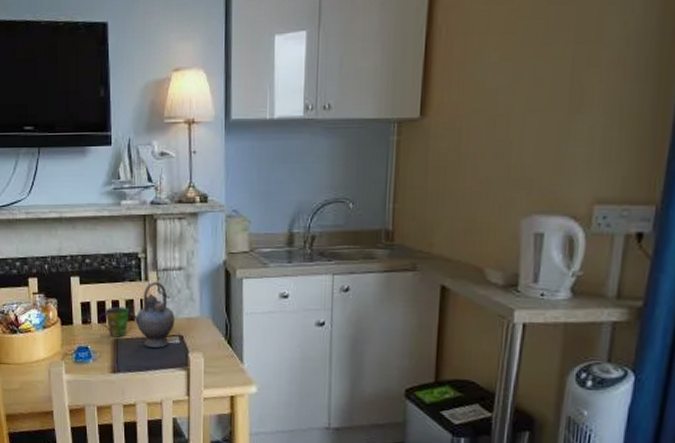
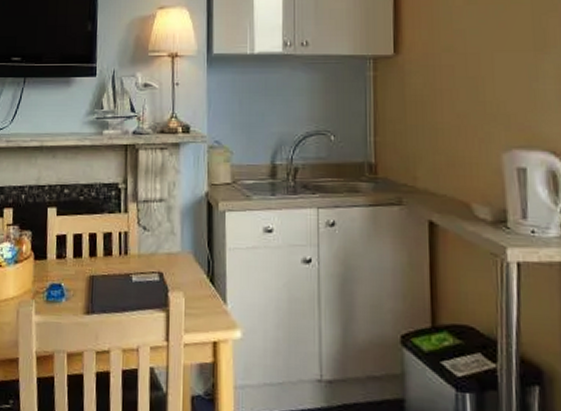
cup: present [98,307,130,338] -> none [73,240,107,274]
teapot: present [130,281,175,348] -> none [107,213,154,286]

